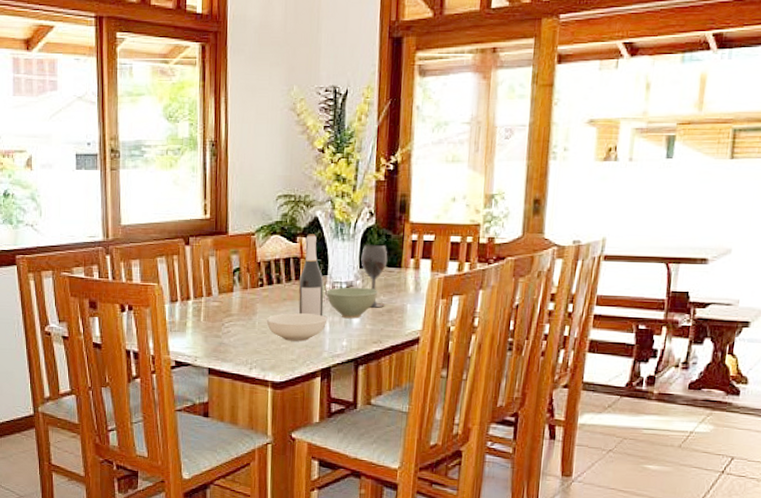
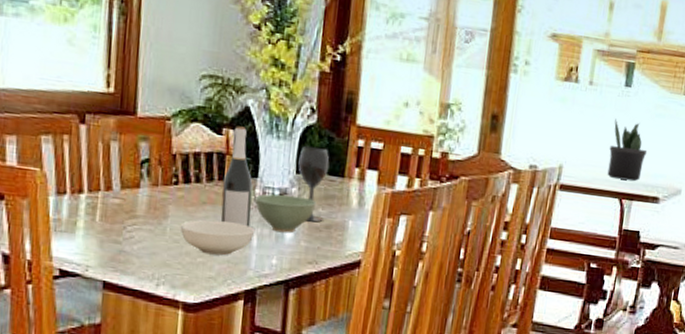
planter: none [652,189,693,246] -> present [607,118,647,182]

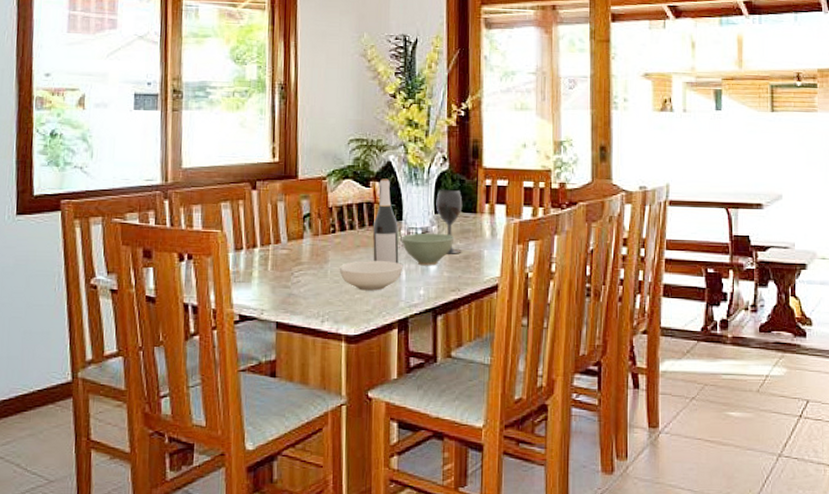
planter: present [607,118,647,182] -> none [710,138,745,192]

